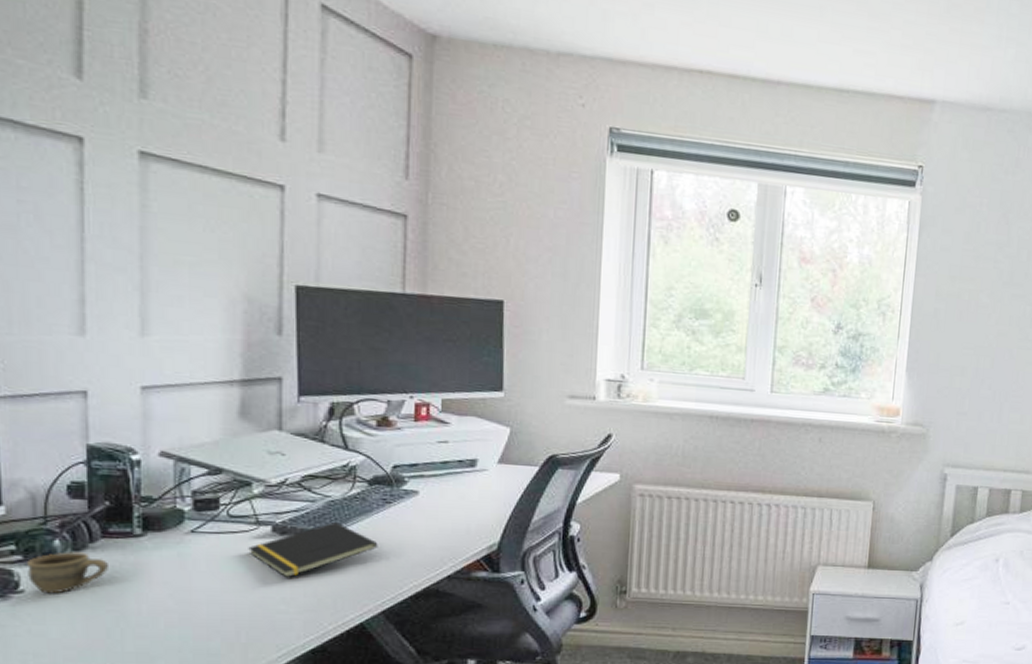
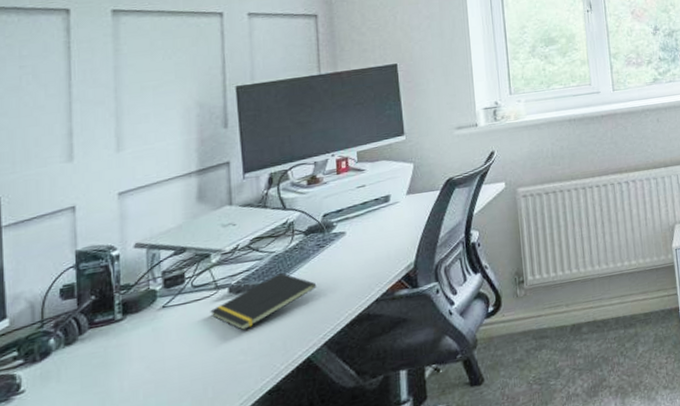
cup: present [27,552,110,594] -> none [27,345,96,390]

